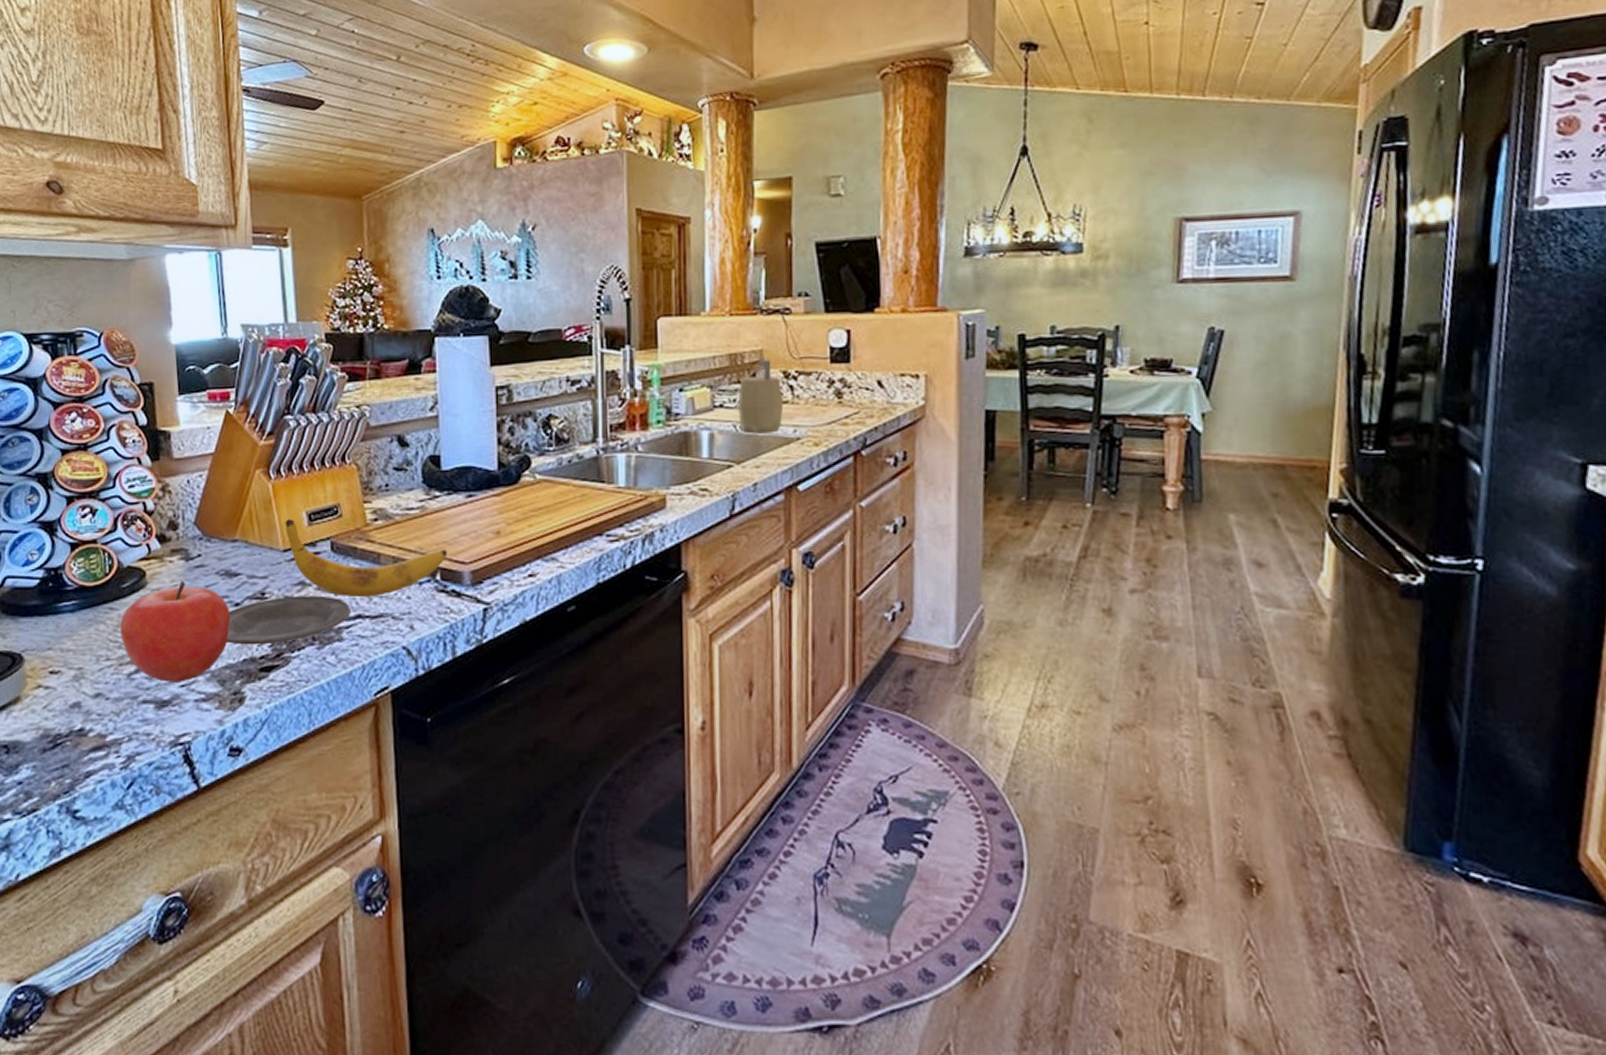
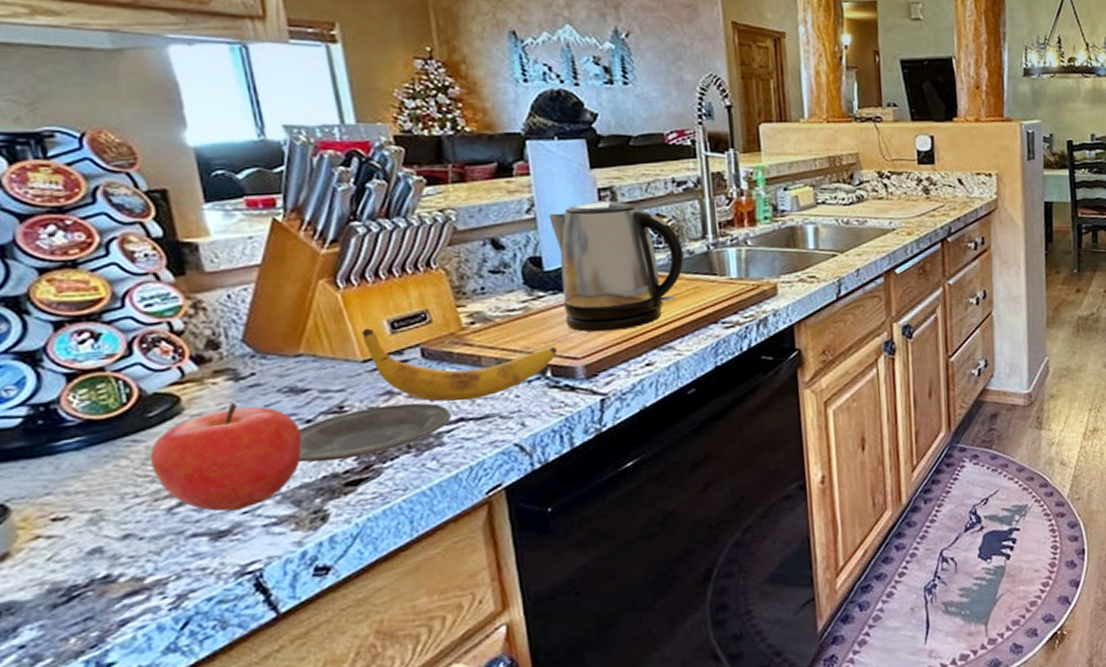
kettle: none [449,399,573,537] -> present [548,200,684,333]
soap dispenser: present [738,360,784,434] -> none [838,162,880,227]

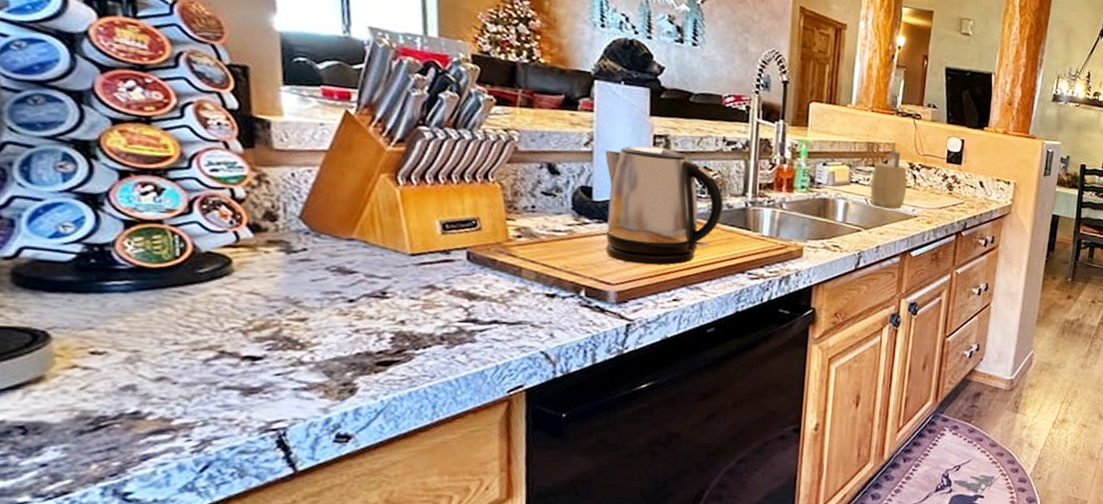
fruit: present [149,401,302,512] -> none [193,271,343,371]
dish: present [298,403,452,463] -> none [335,297,487,341]
banana: present [362,328,557,402] -> none [414,225,593,306]
soap dispenser: none [838,162,880,227] -> present [870,151,907,210]

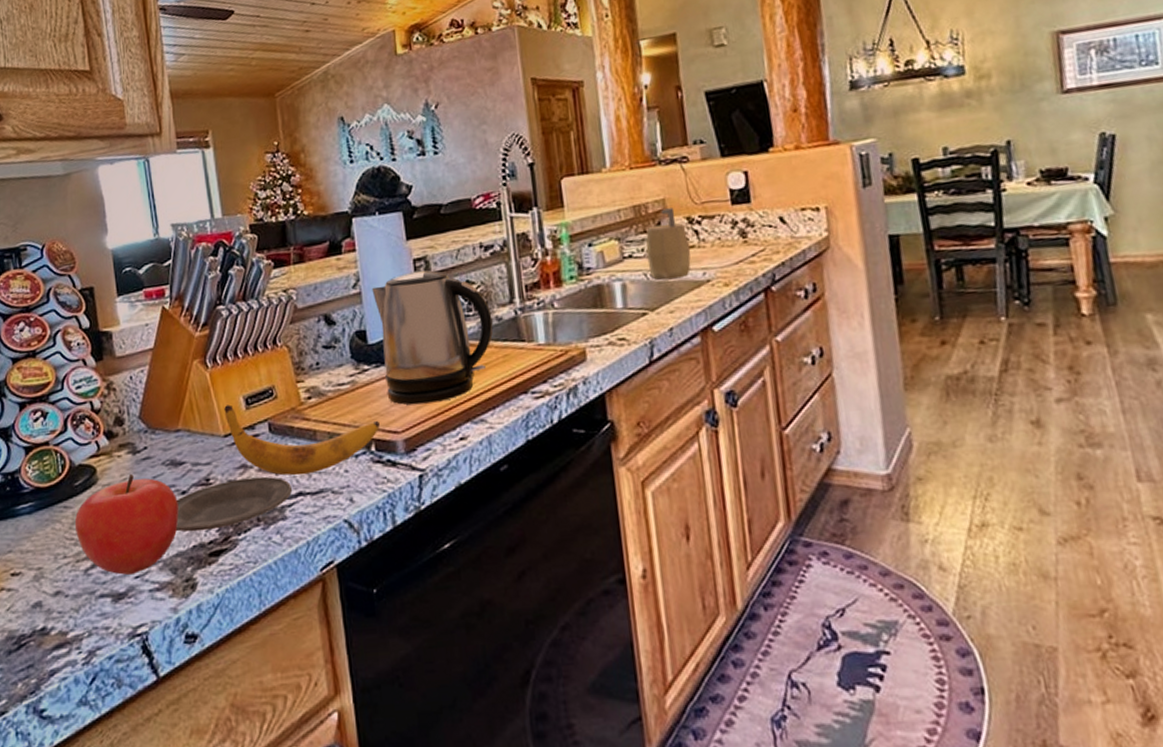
fruit: none [193,271,343,371] -> present [74,473,179,575]
dish: none [335,297,487,341] -> present [175,476,293,532]
banana: none [414,225,593,306] -> present [224,404,380,476]

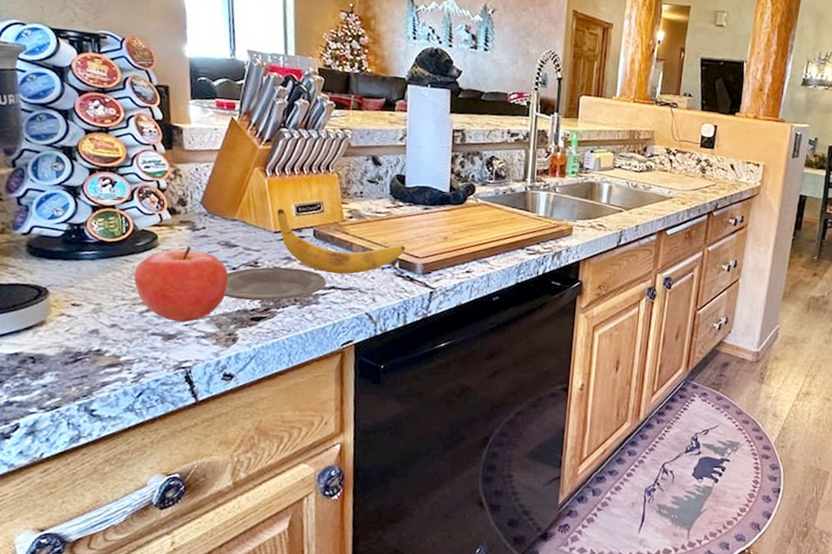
kettle: present [371,270,493,405] -> none [414,138,508,242]
soap dispenser: present [645,207,691,281] -> none [631,138,664,192]

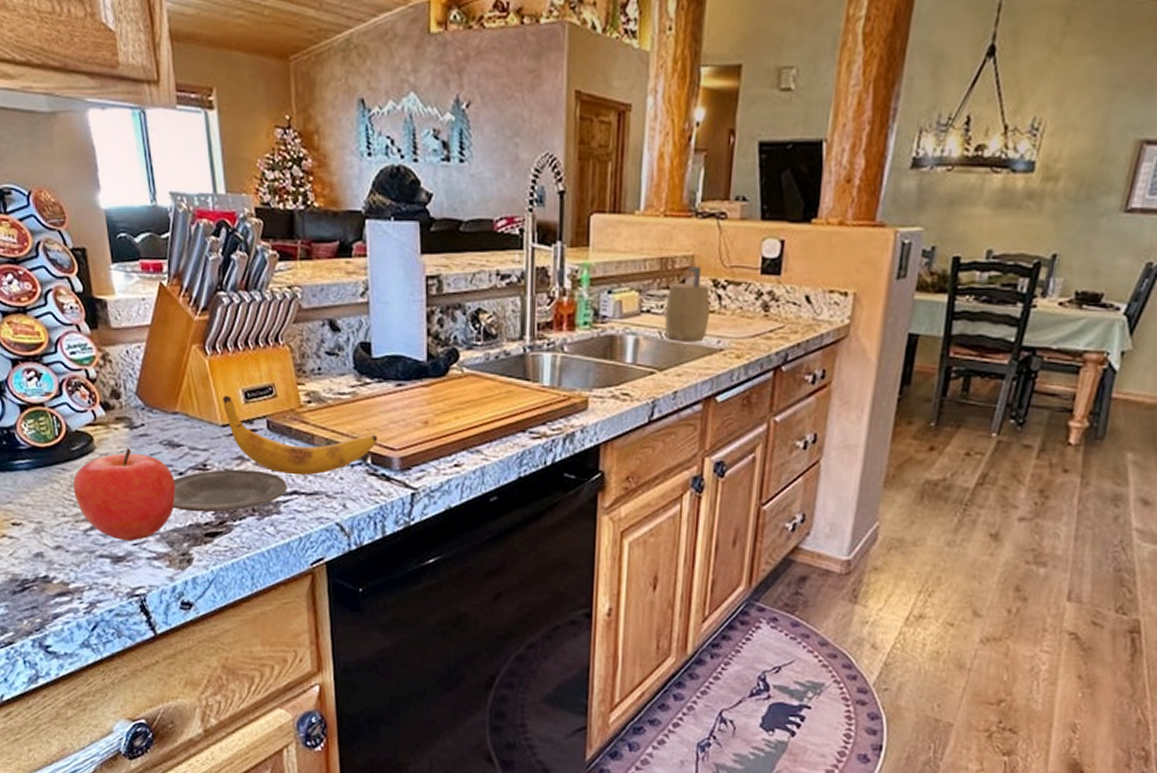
soap dispenser: none [631,138,664,192] -> present [664,266,711,343]

